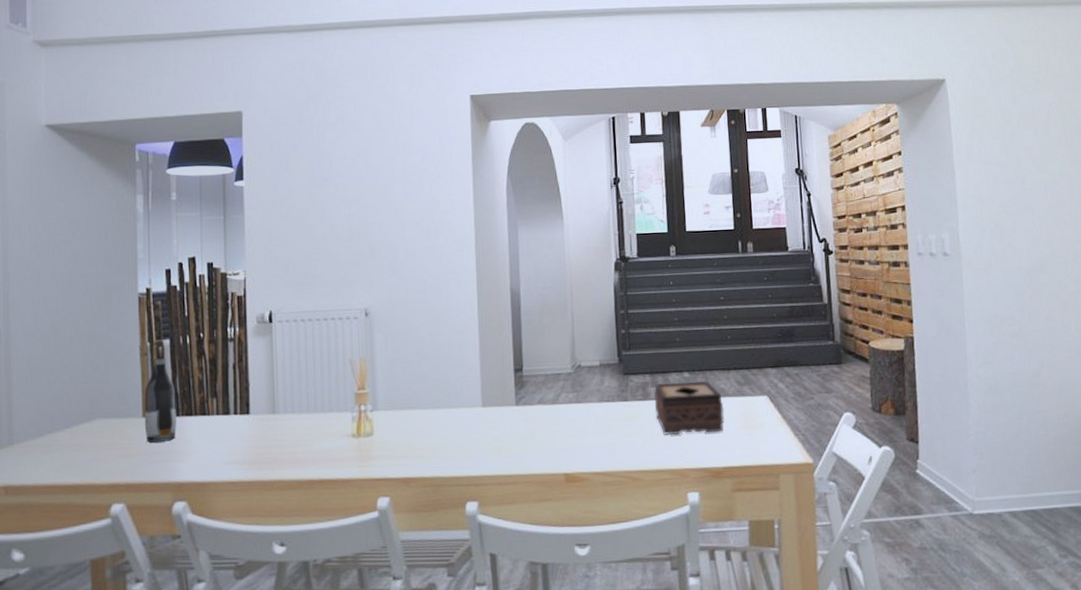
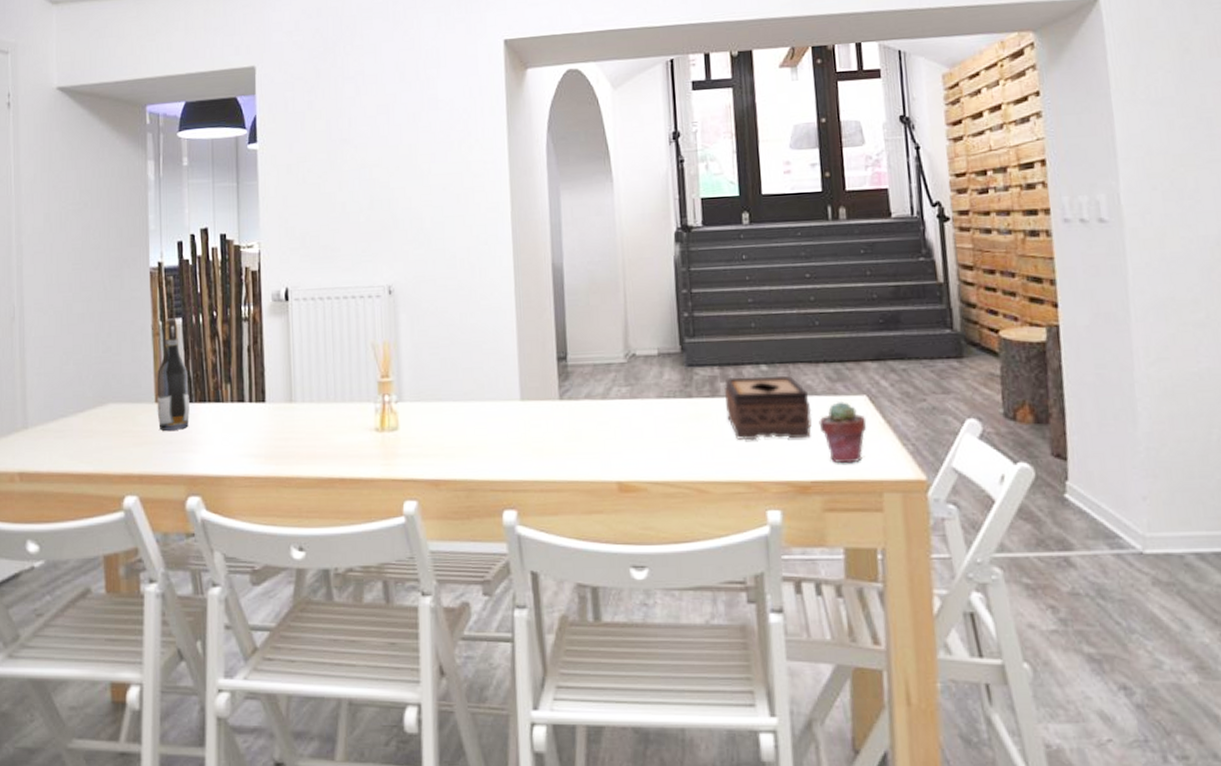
potted succulent: none [730,401,768,452] -> present [819,402,867,464]

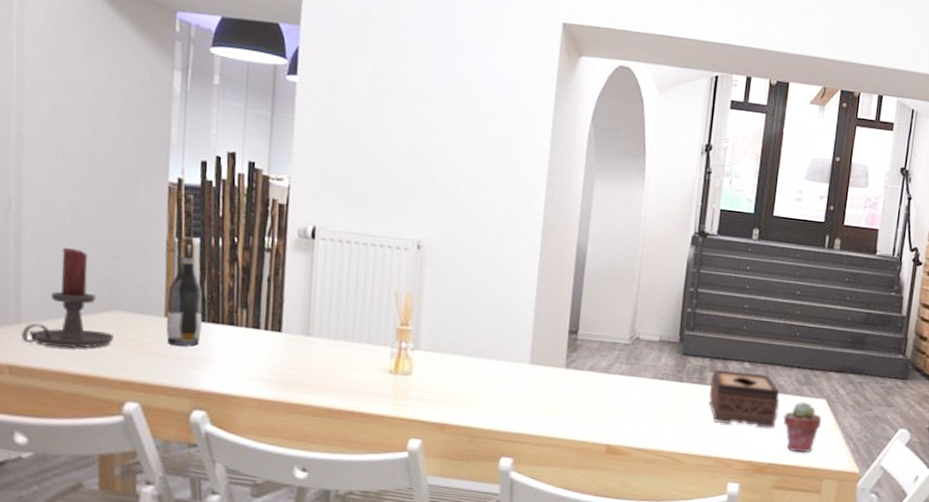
candle holder: none [29,346,111,448] -> present [22,247,115,348]

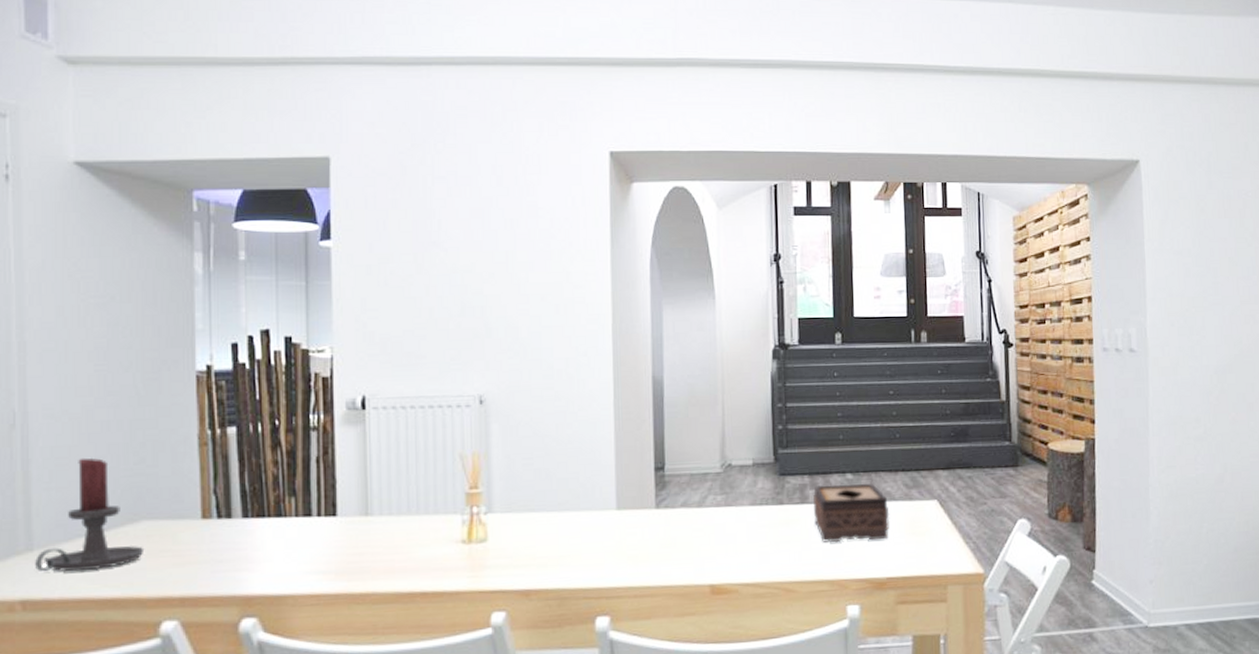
wine bottle: present [166,236,203,347] -> none [203,426,245,549]
potted succulent: present [783,402,822,453] -> none [895,506,937,561]

